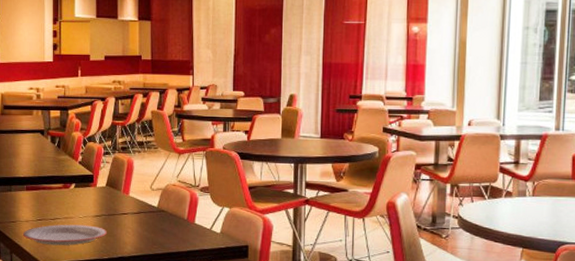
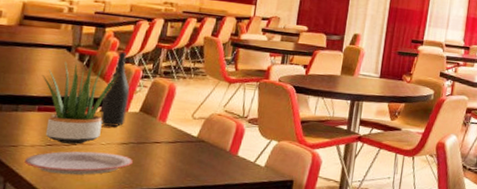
potted plant: none [25,143,85,218] -> present [42,61,119,144]
wine bottle: none [75,132,96,201] -> present [100,52,130,127]

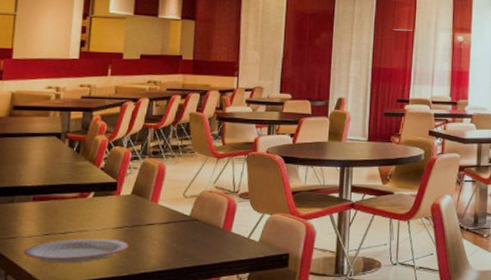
potted plant: present [42,61,119,144] -> none [34,148,109,232]
wine bottle: present [100,52,130,127] -> none [93,135,121,211]

